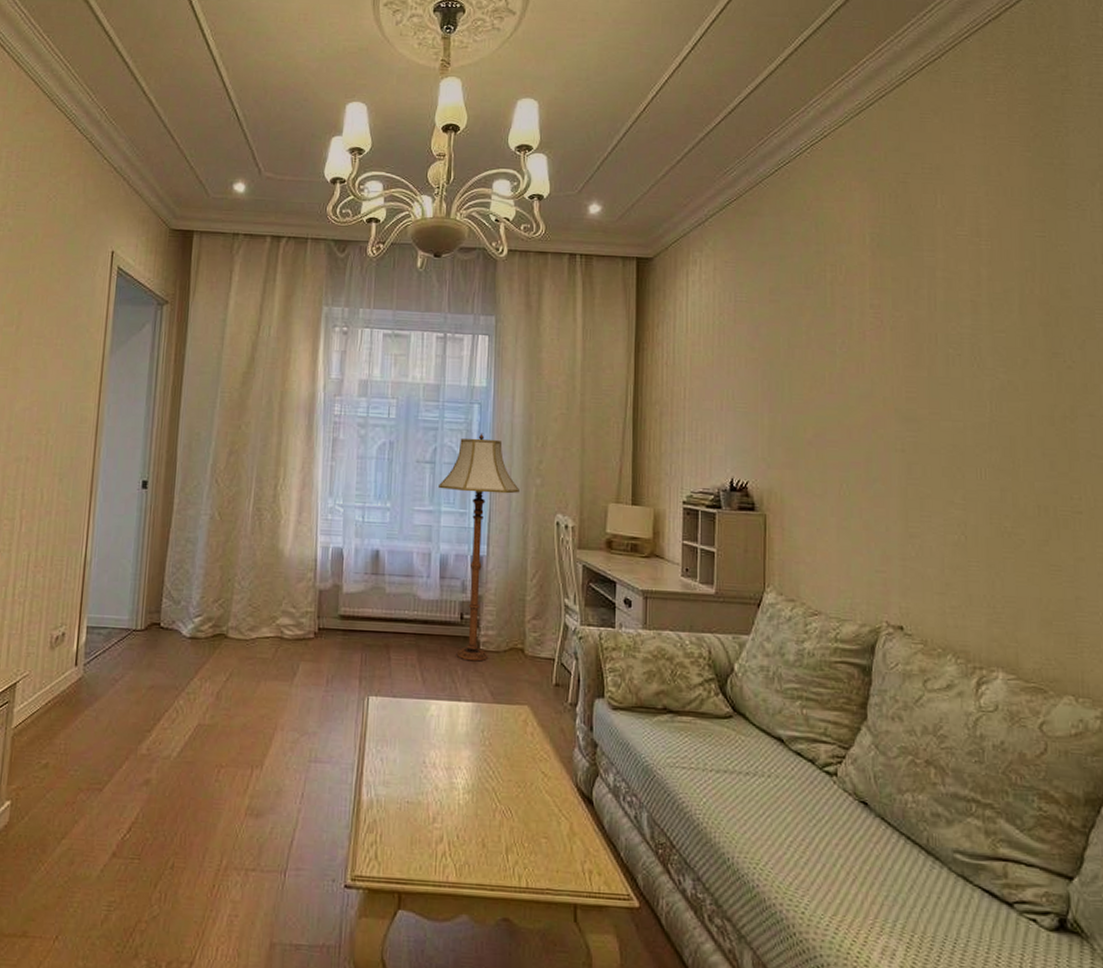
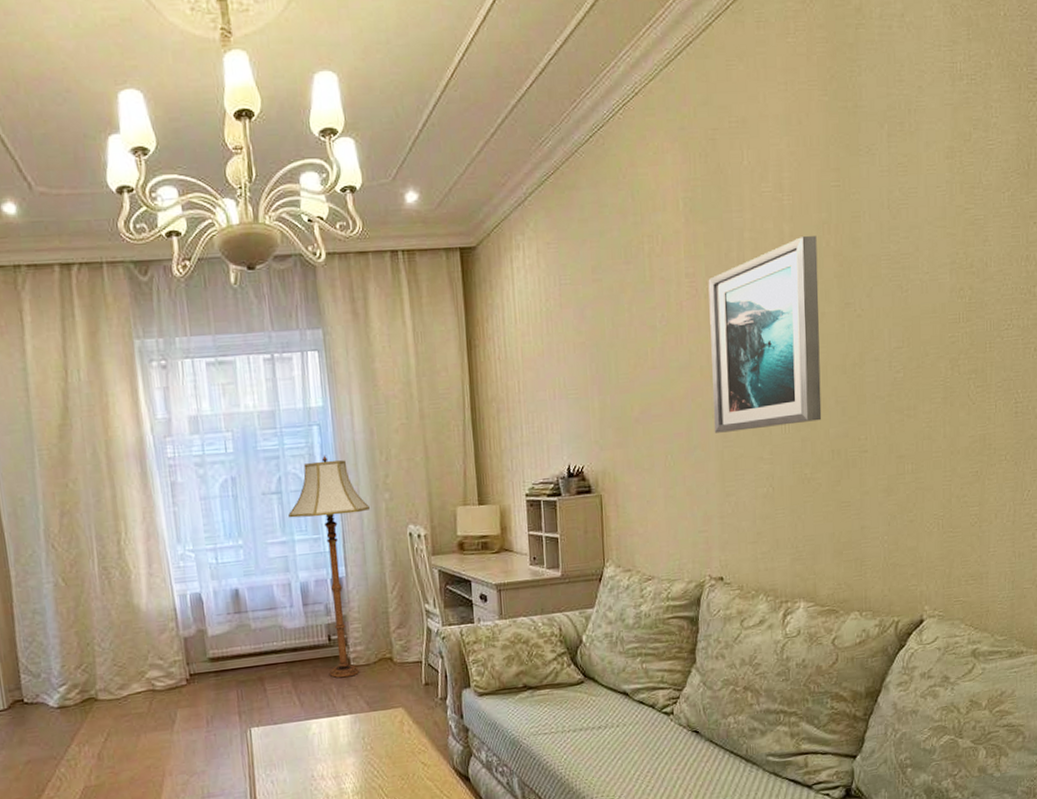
wall art: none [895,281,1025,471] -> present [708,235,822,433]

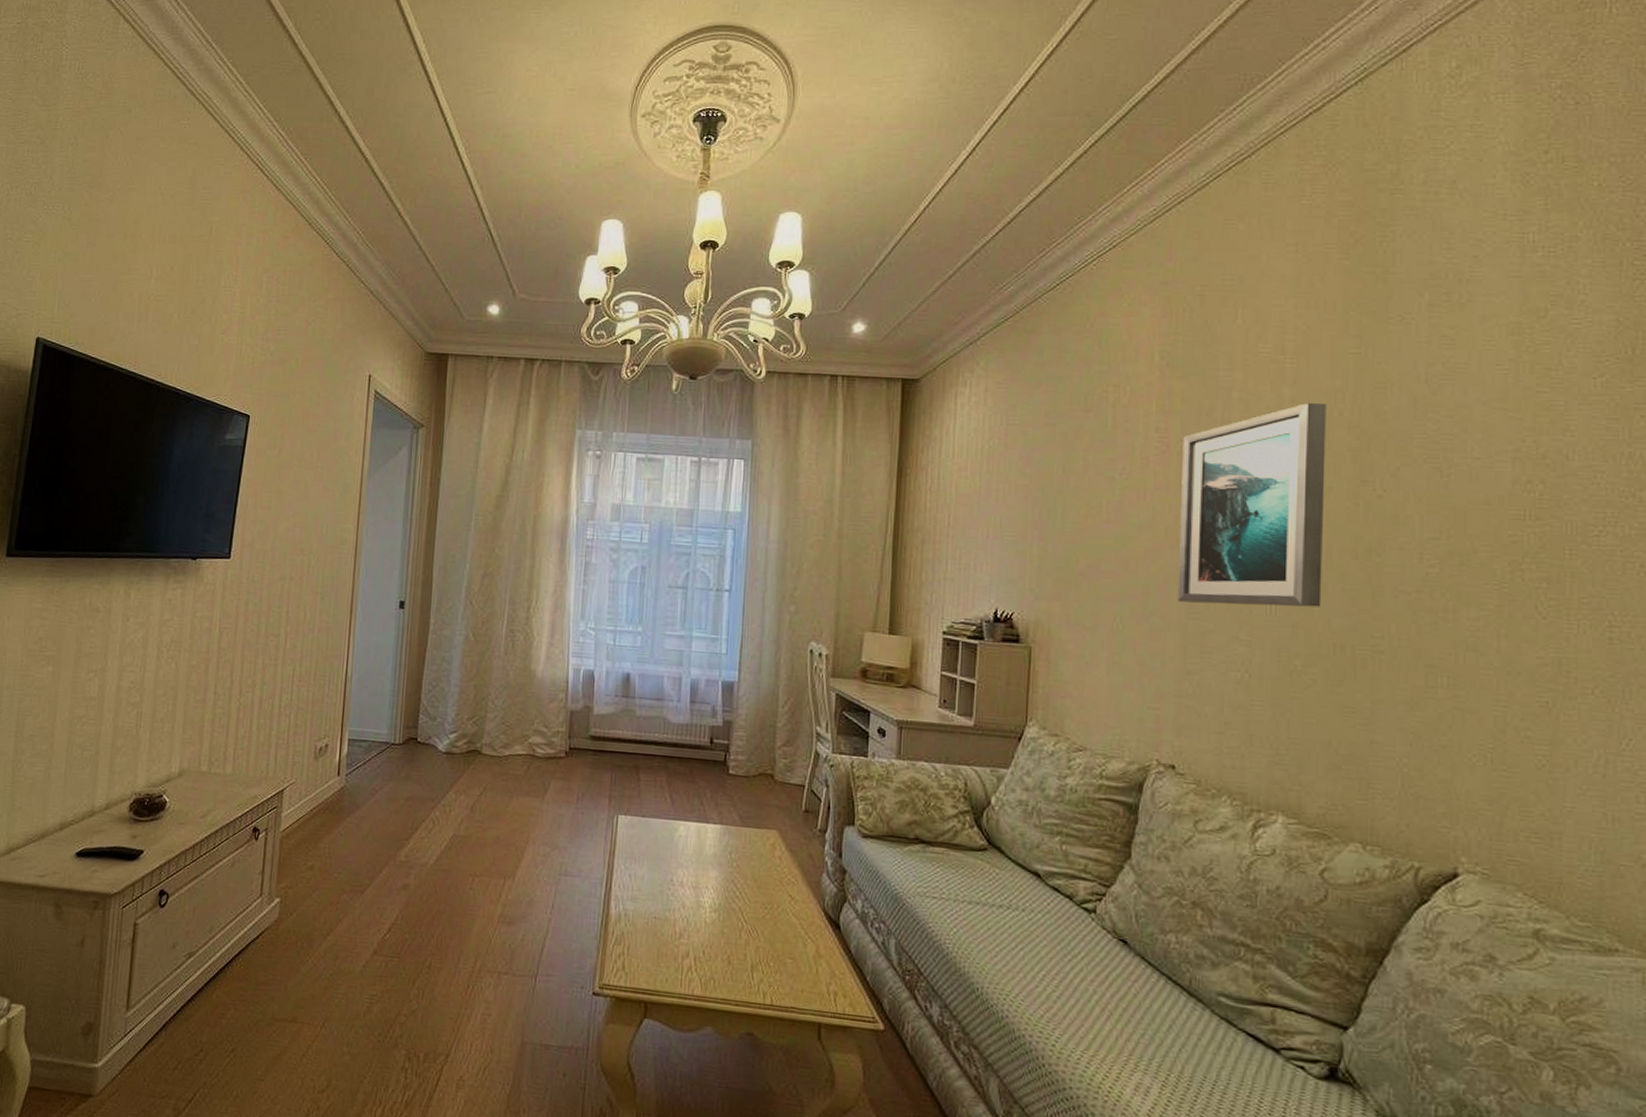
floor lamp: present [288,455,370,678] -> none [690,559,773,786]

